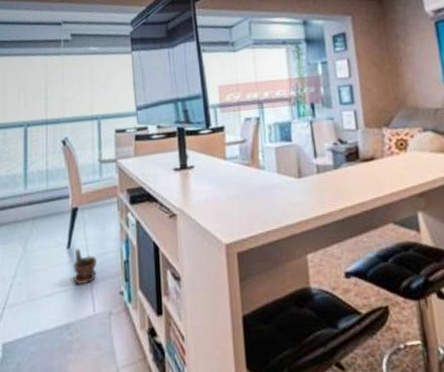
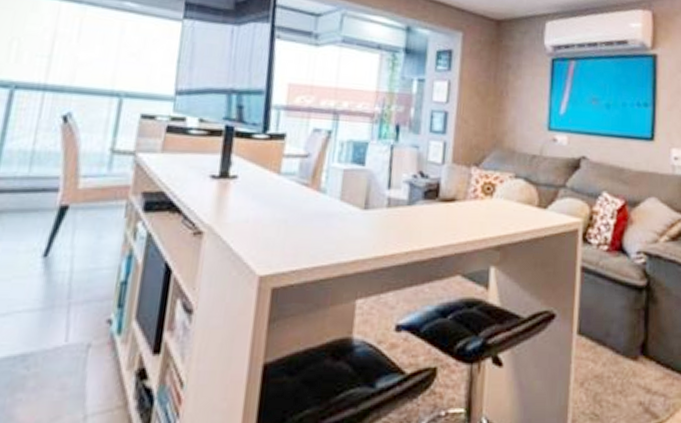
potted plant: present [73,249,98,285] -> none [44,259,85,307]

